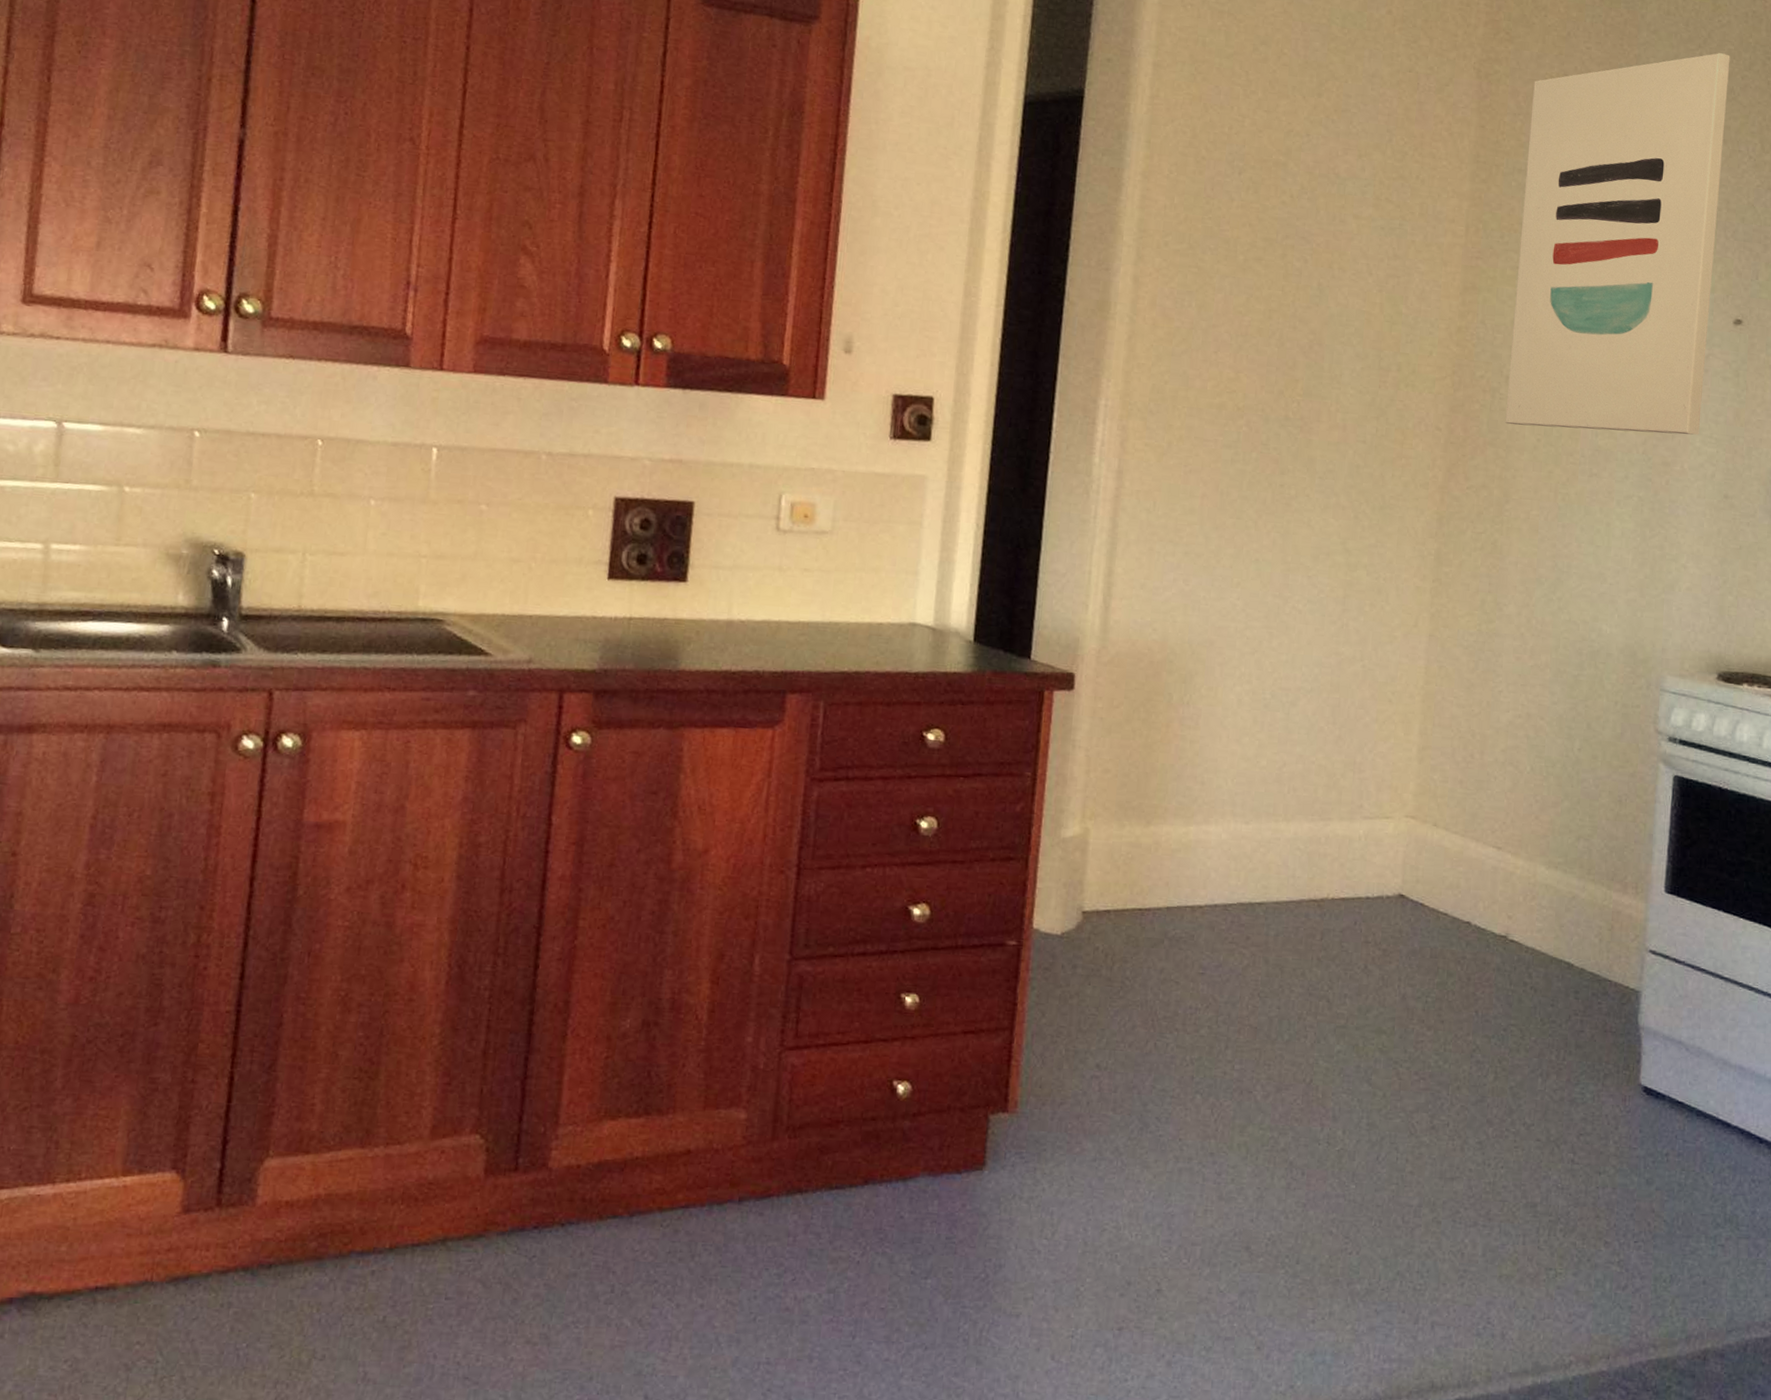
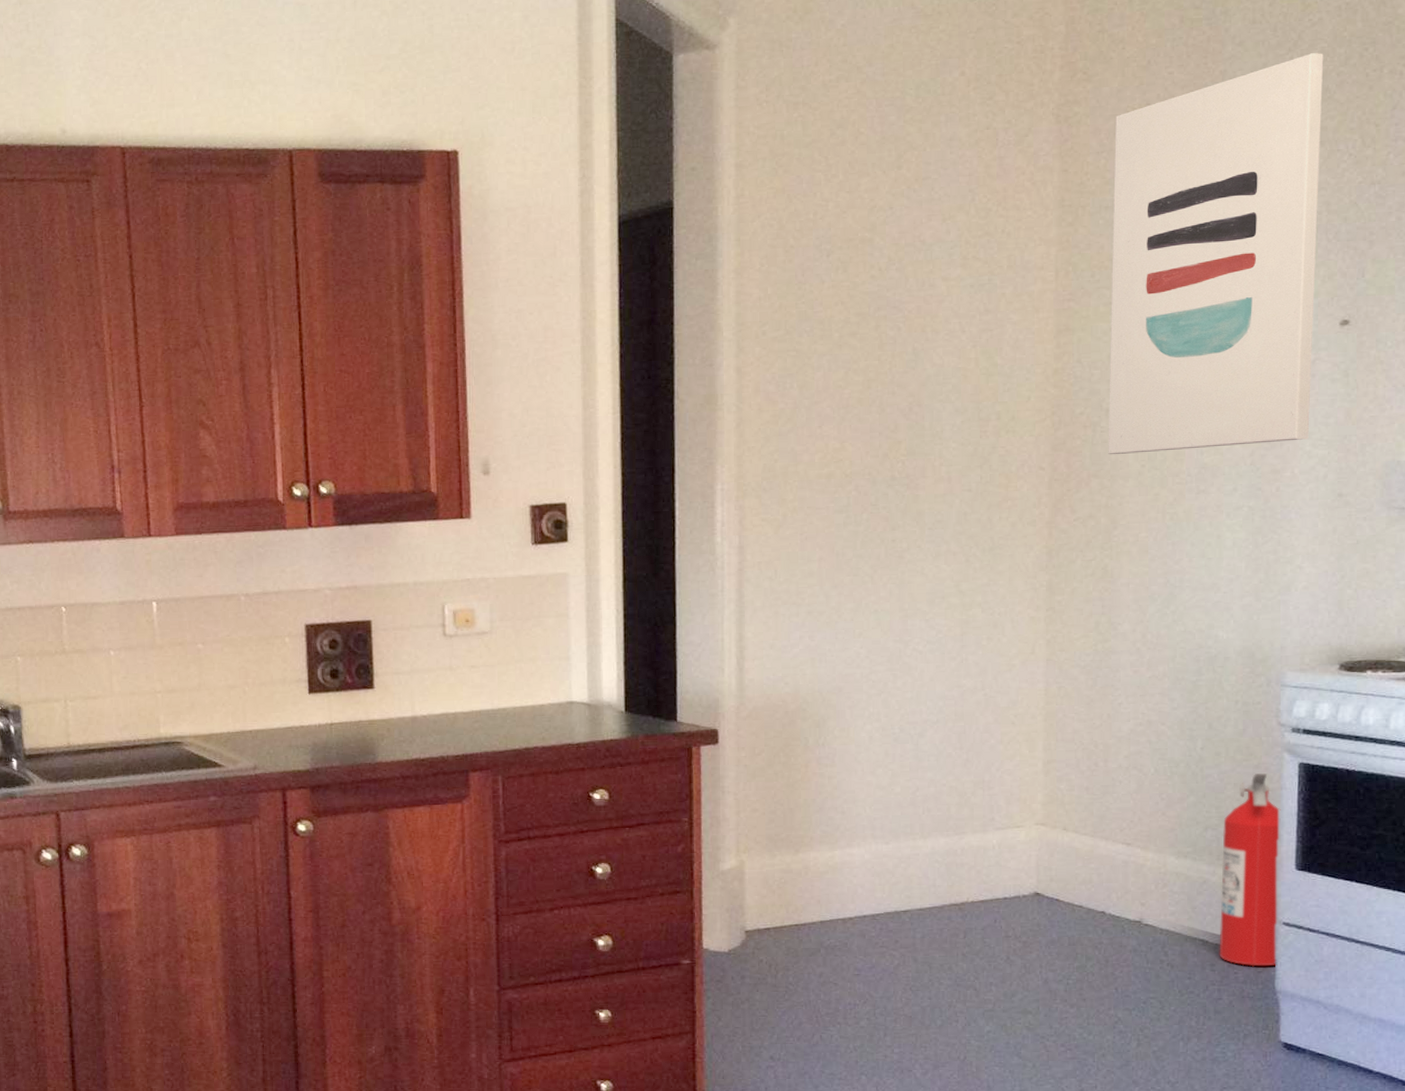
fire extinguisher: none [1584,783,1654,998] -> present [1219,773,1281,967]

